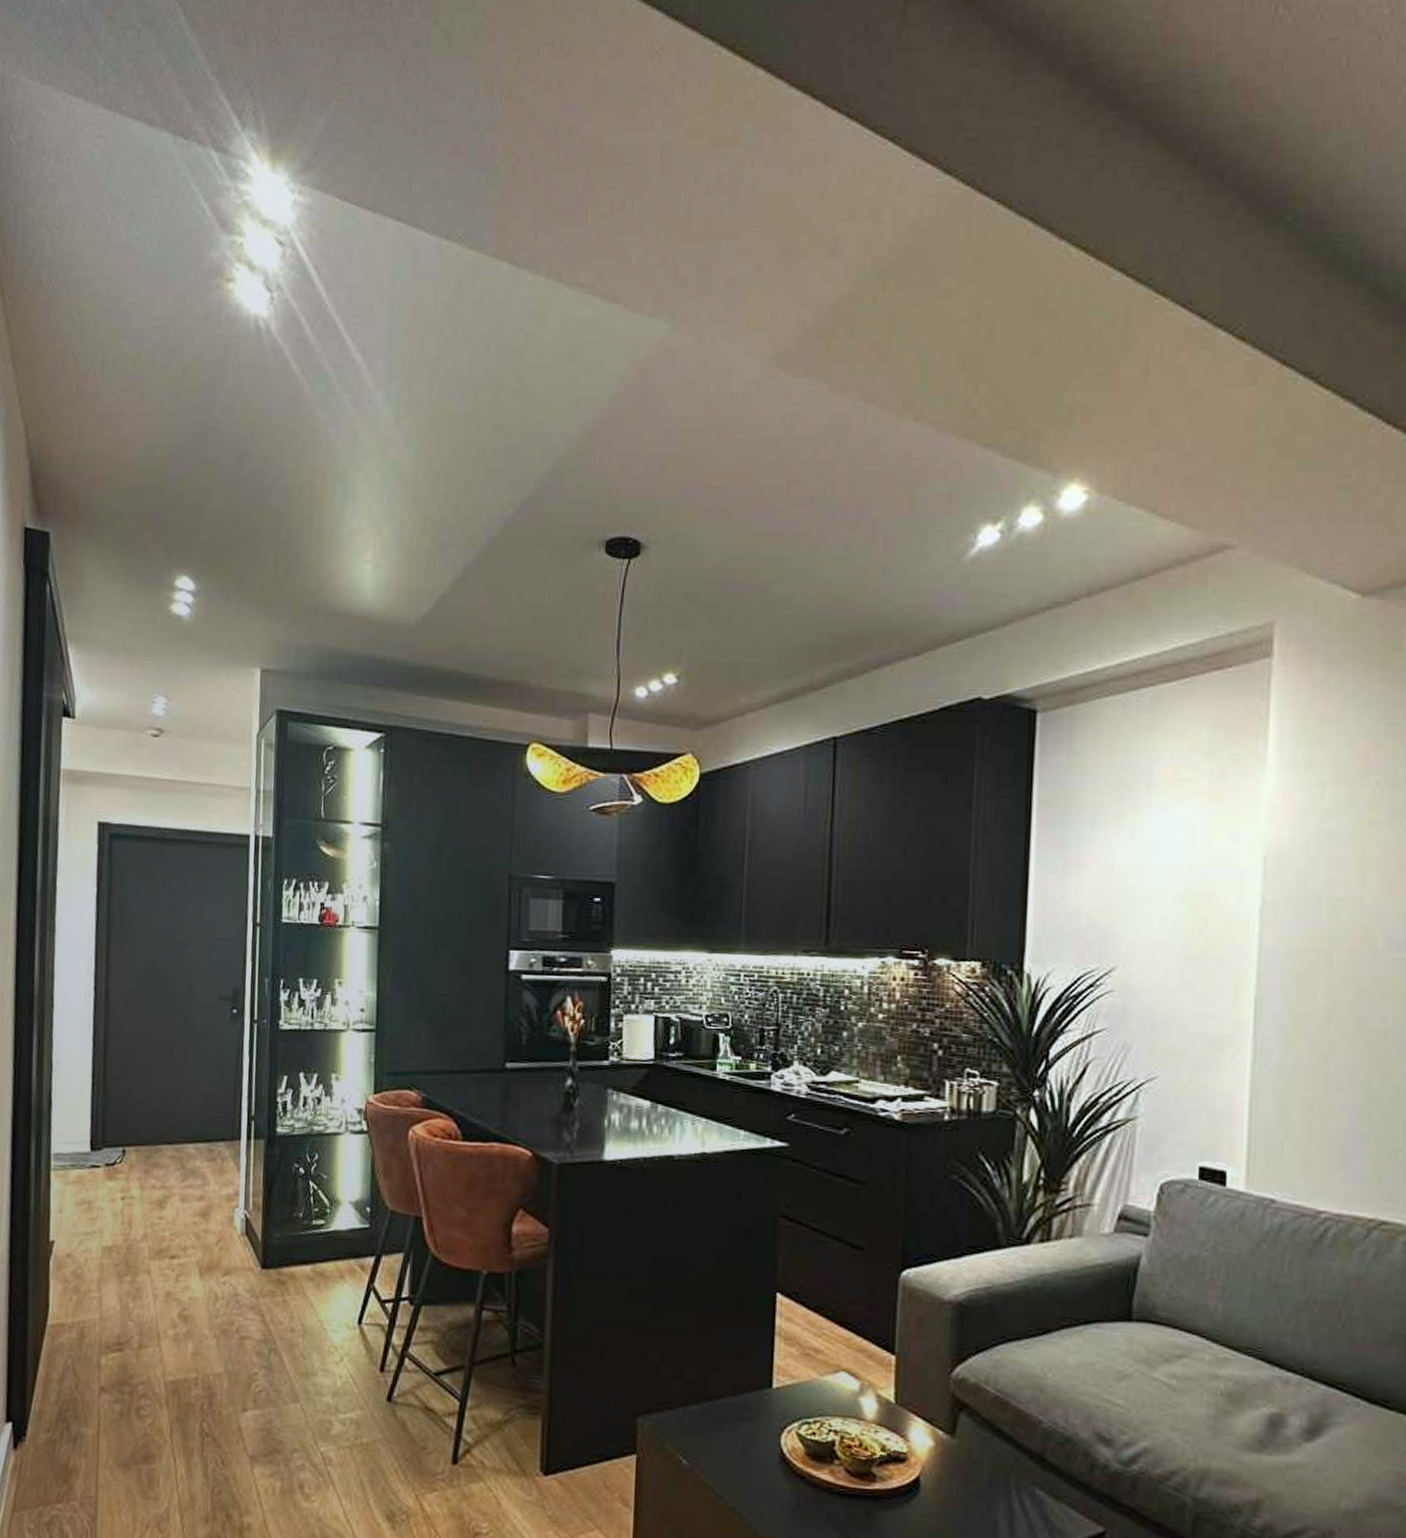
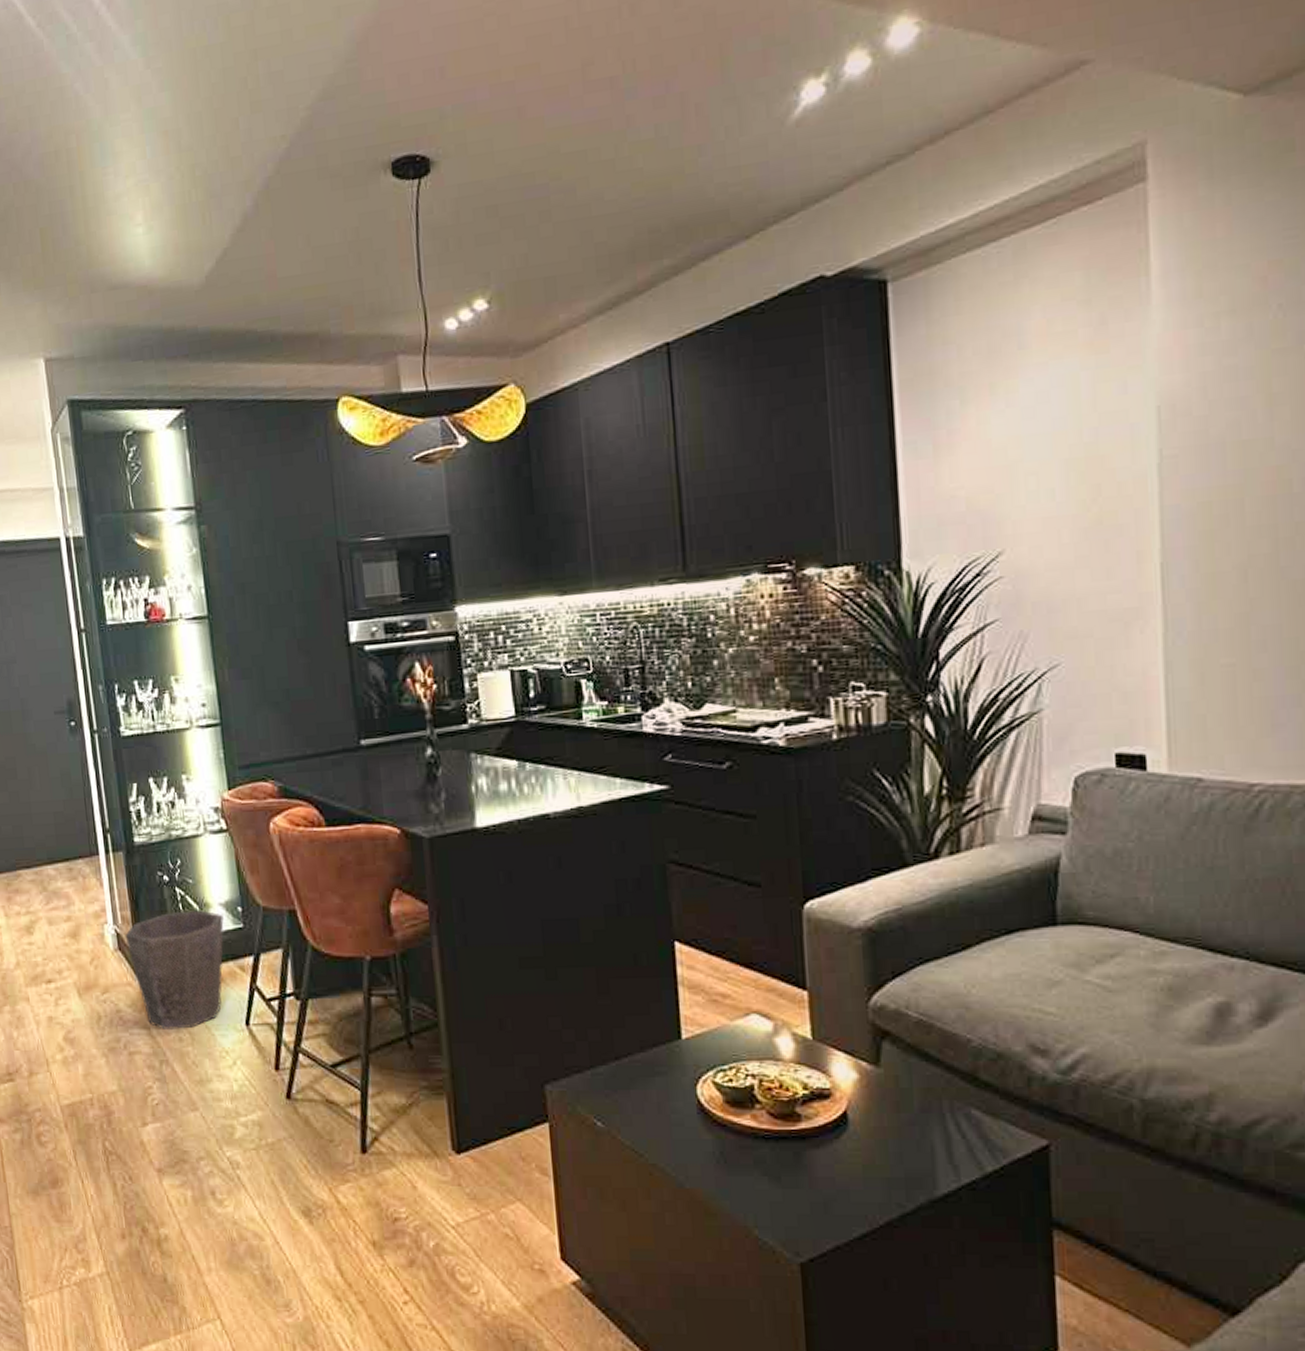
waste bin: none [253,1204,352,1320] -> present [125,910,224,1030]

